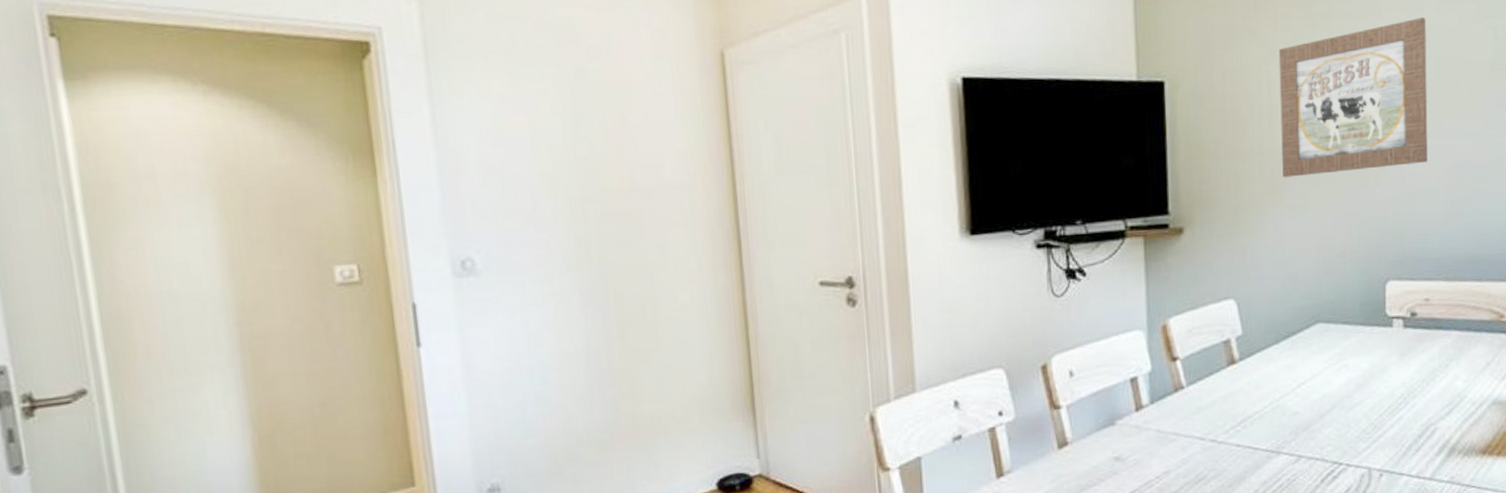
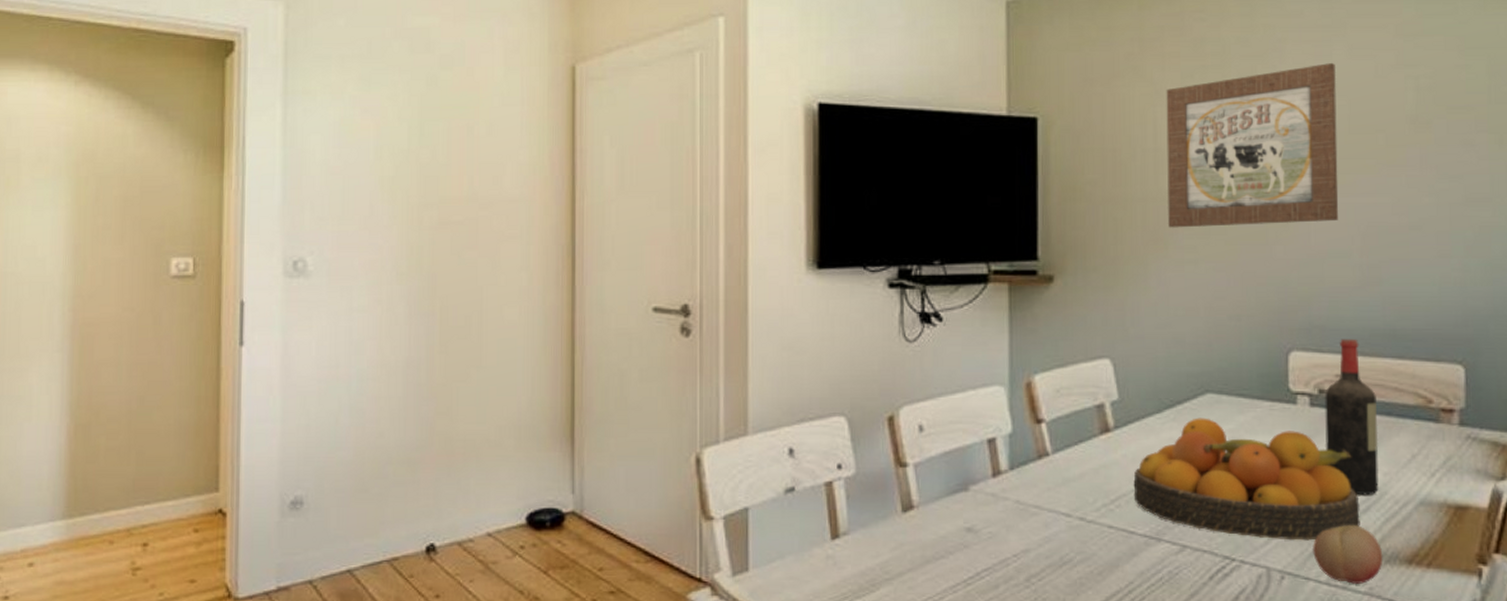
fruit bowl: none [1256,345,1444,444] -> present [1133,417,1360,541]
fruit: none [1406,426,1462,475] -> present [1313,525,1383,584]
wine bottle: none [1415,266,1460,401] -> present [1324,338,1379,495]

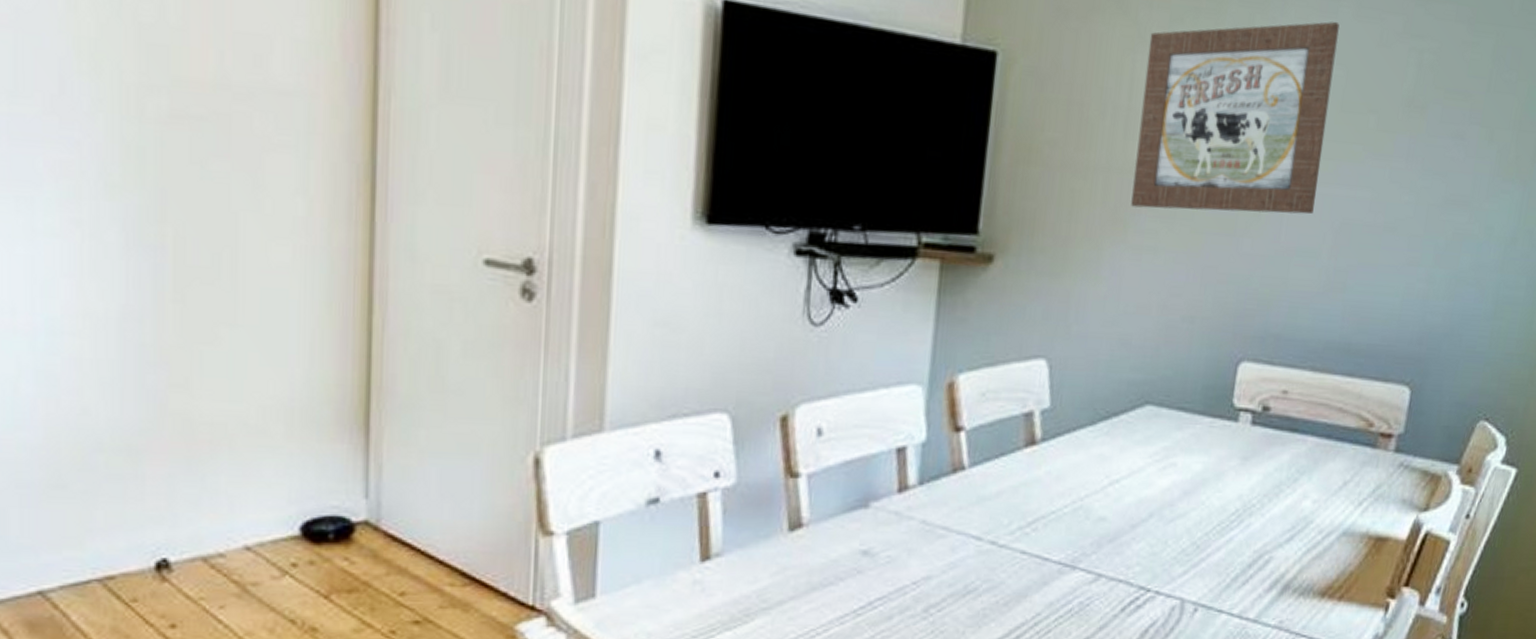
fruit bowl: present [1133,417,1360,541] -> none [1052,432,1285,571]
fruit: present [1313,525,1383,584] -> none [1230,555,1299,617]
wine bottle: present [1324,338,1379,495] -> none [1259,350,1320,524]

